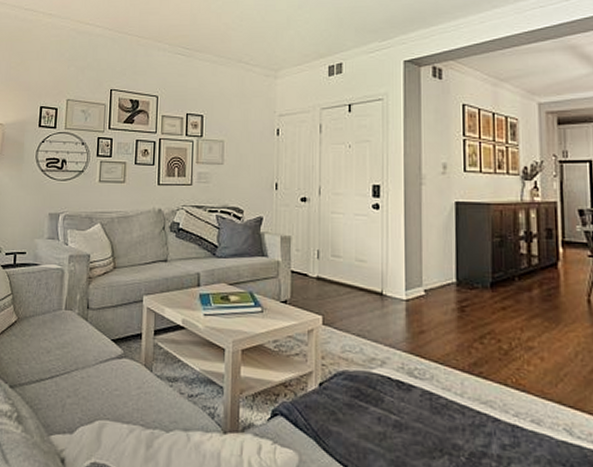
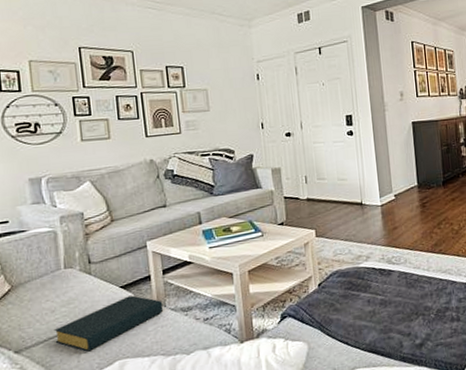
hardback book: none [45,351,150,403] -> present [54,295,164,352]

